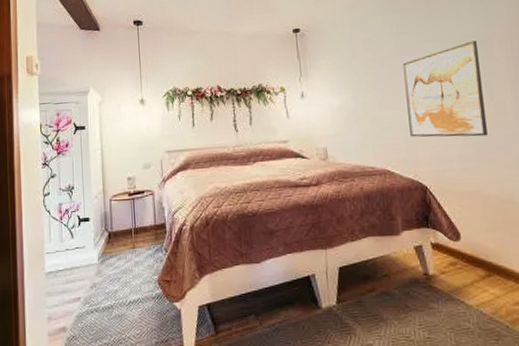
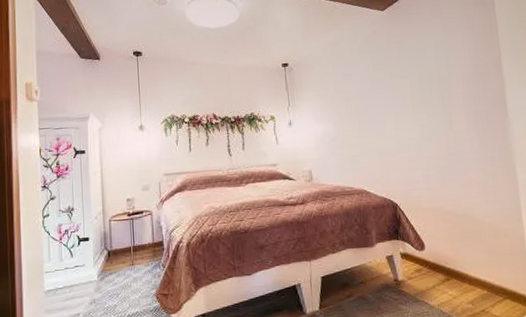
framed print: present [403,40,488,137] -> none [378,77,448,161]

